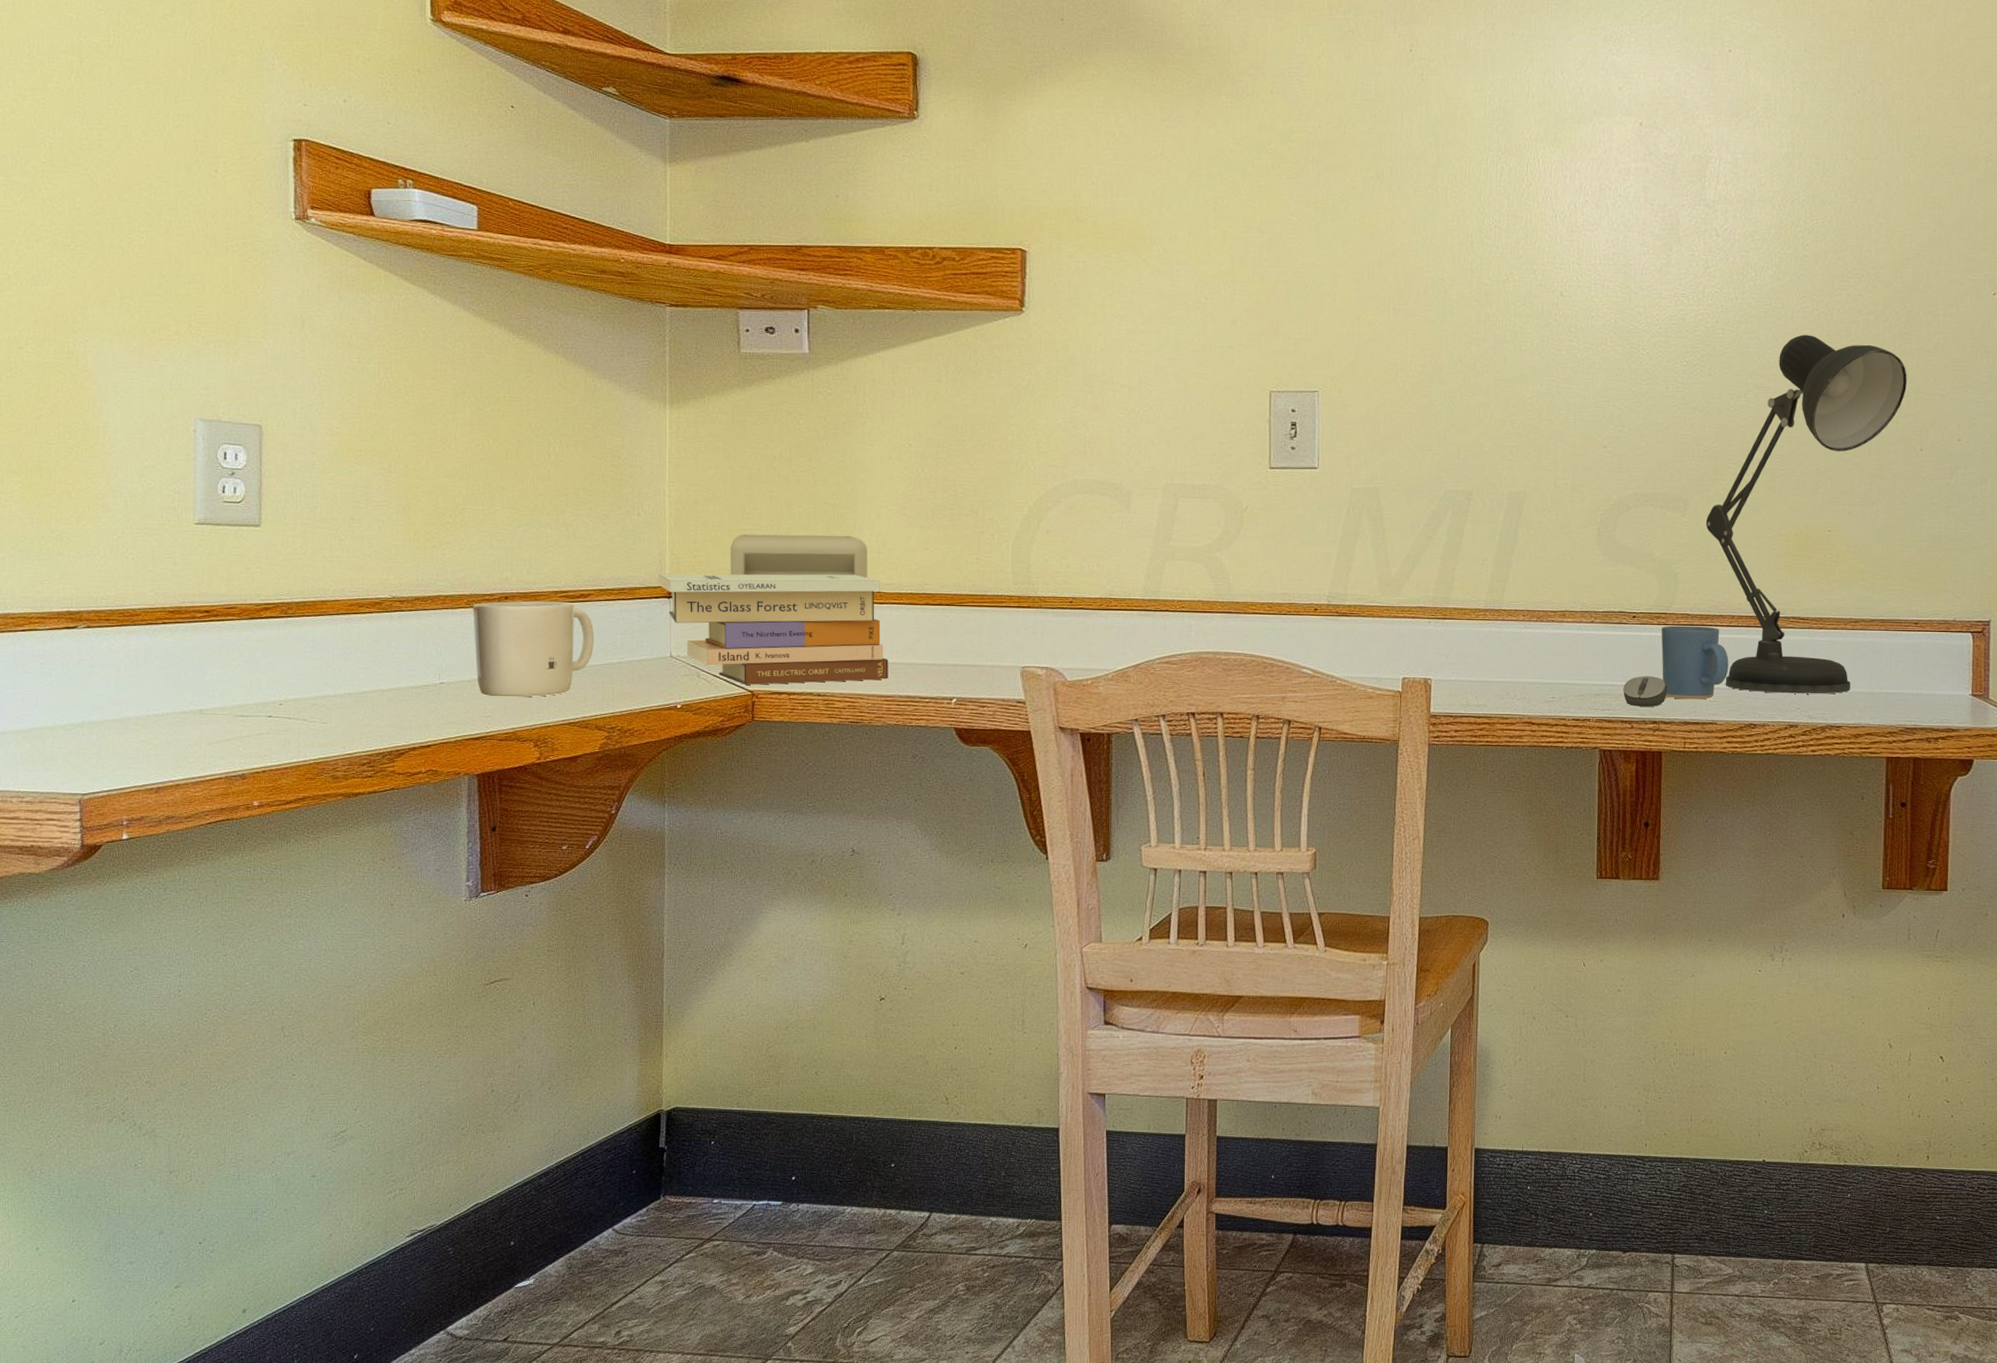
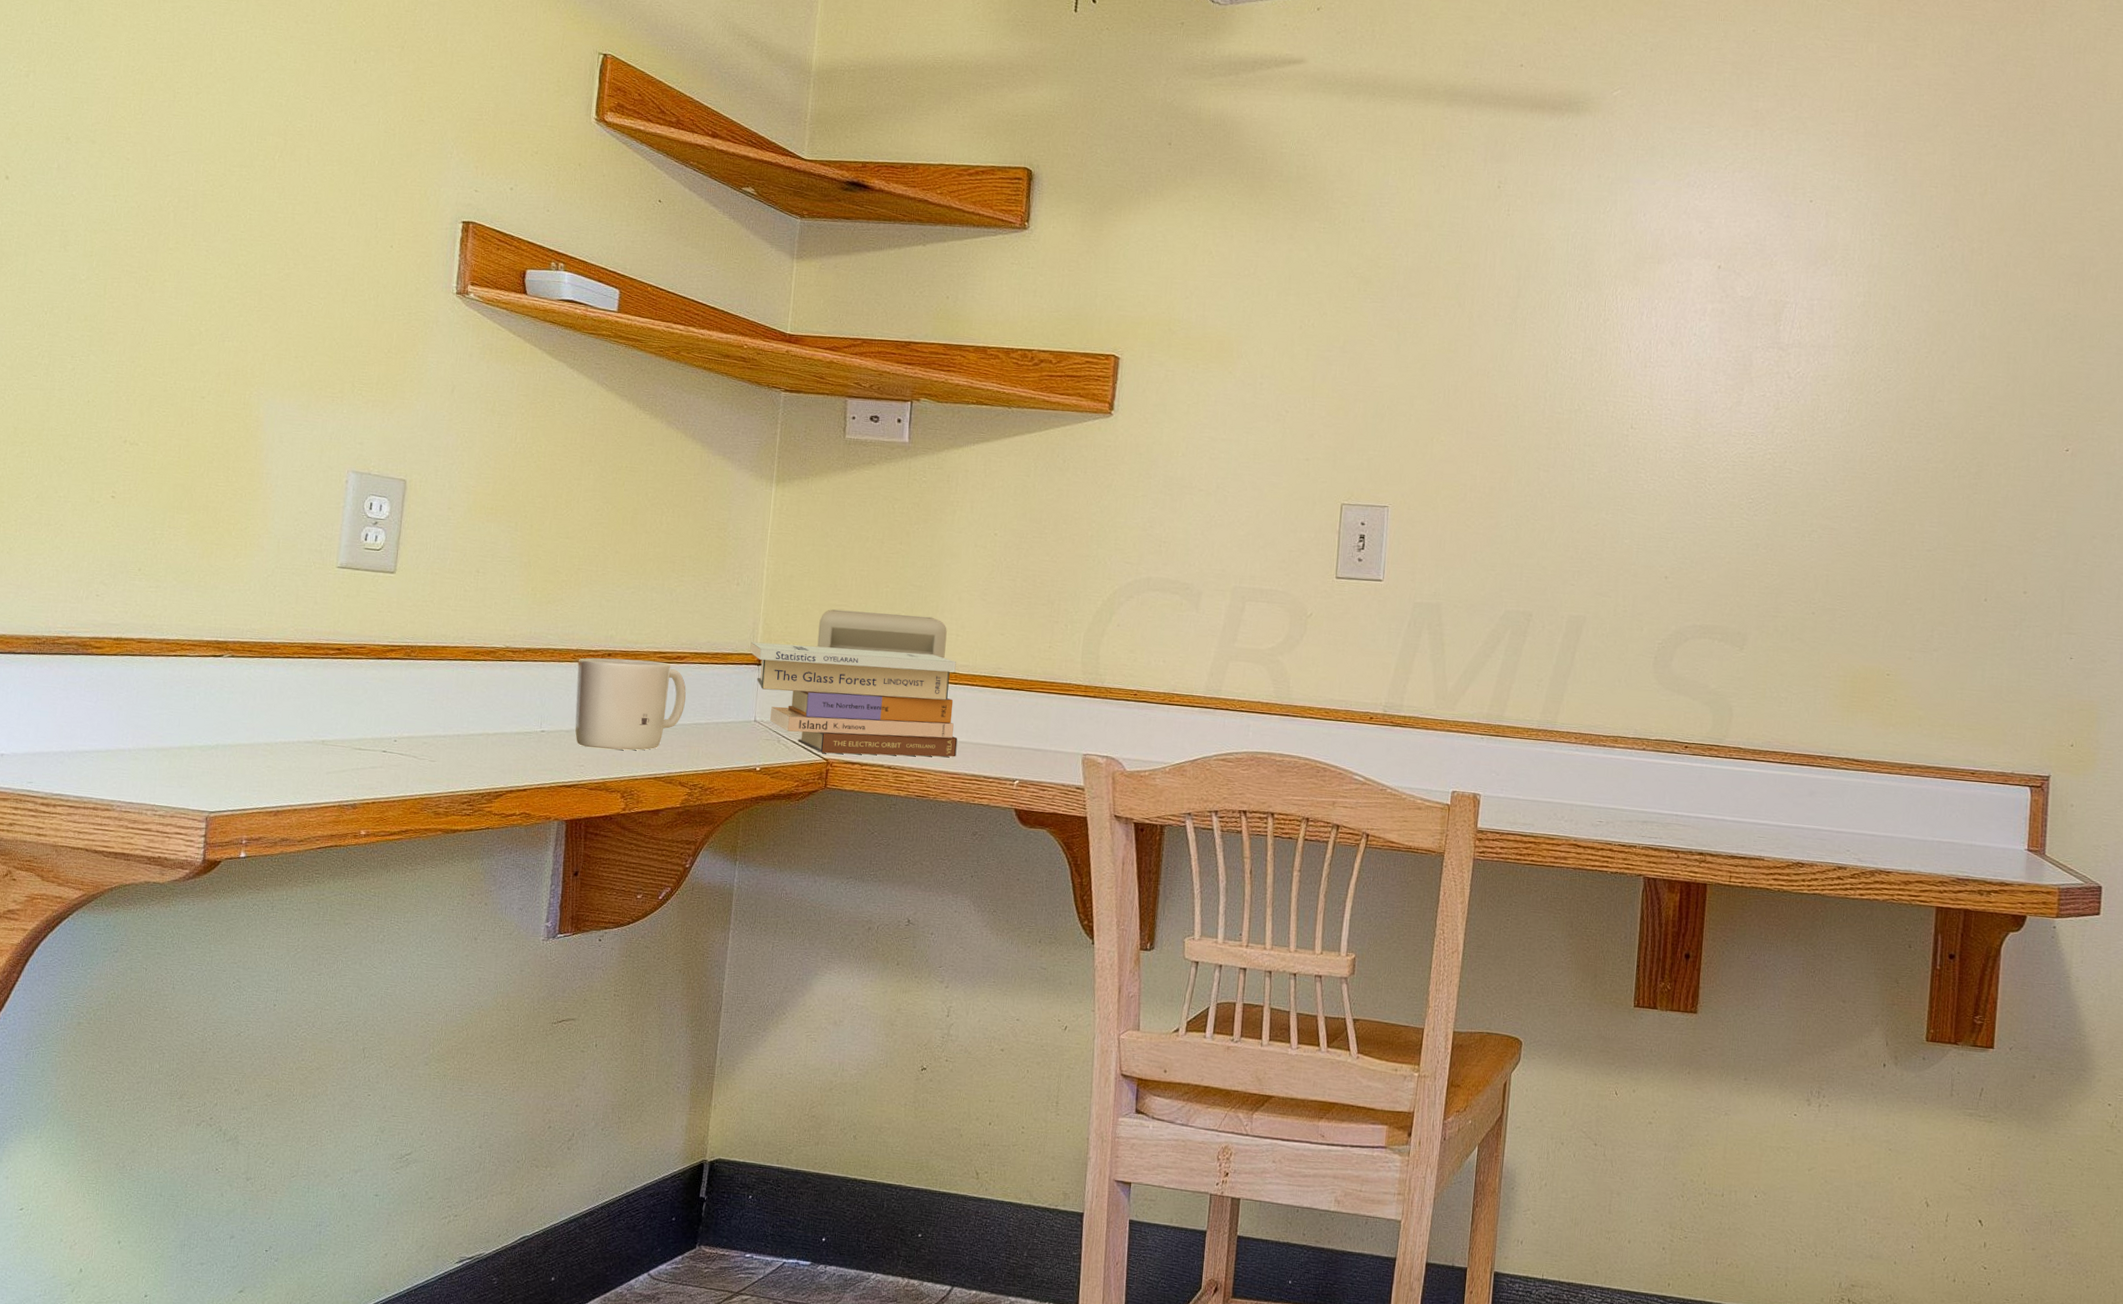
computer mouse: present [1623,675,1668,707] -> none [1671,806,1717,838]
mug: present [1661,625,1729,700] -> none [1711,758,1780,835]
desk lamp: present [1705,334,1907,694] -> none [1763,479,1975,839]

